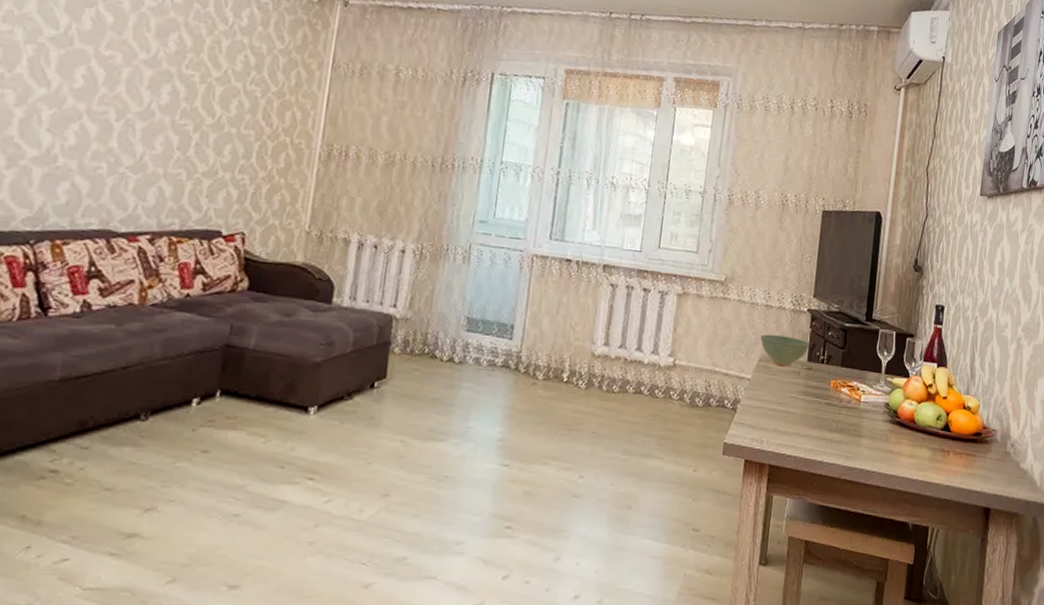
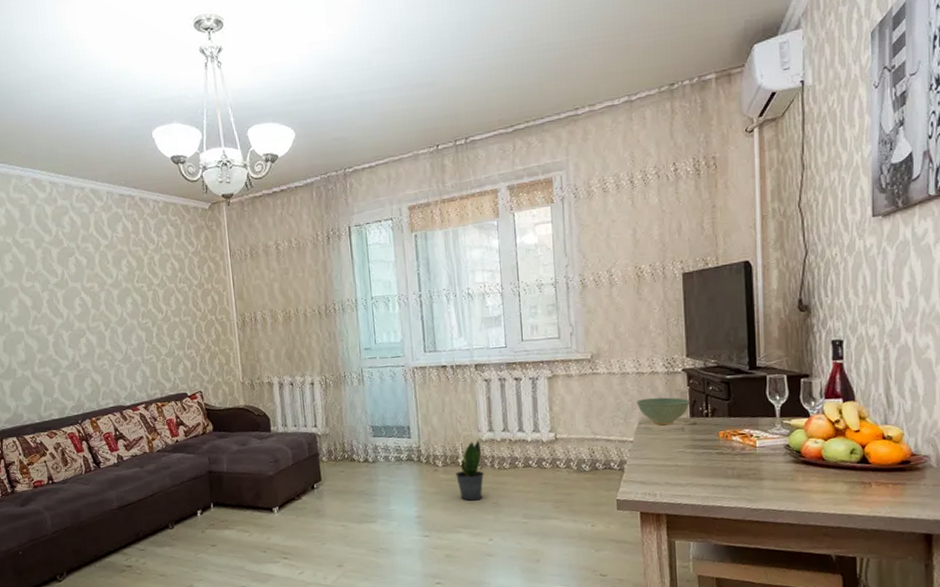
potted plant: none [556,353,592,427] -> present [456,439,485,501]

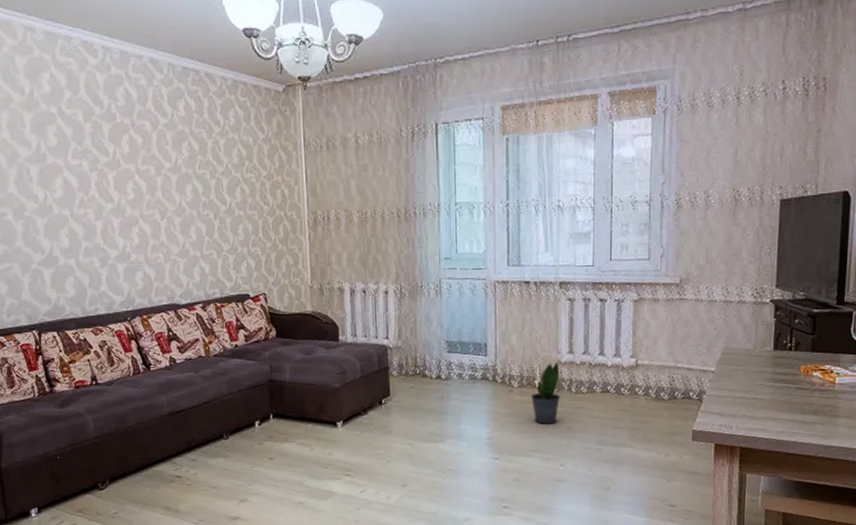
bowl: present [636,397,690,426] -> none [721,327,775,357]

